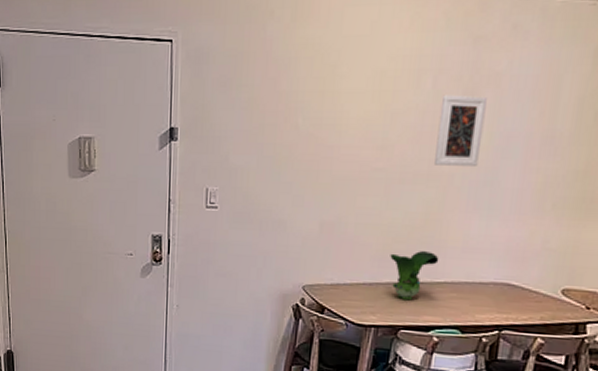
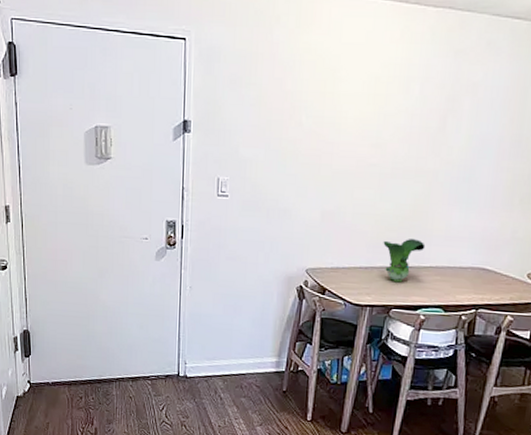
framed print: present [433,94,487,168] -> none [420,100,466,166]

